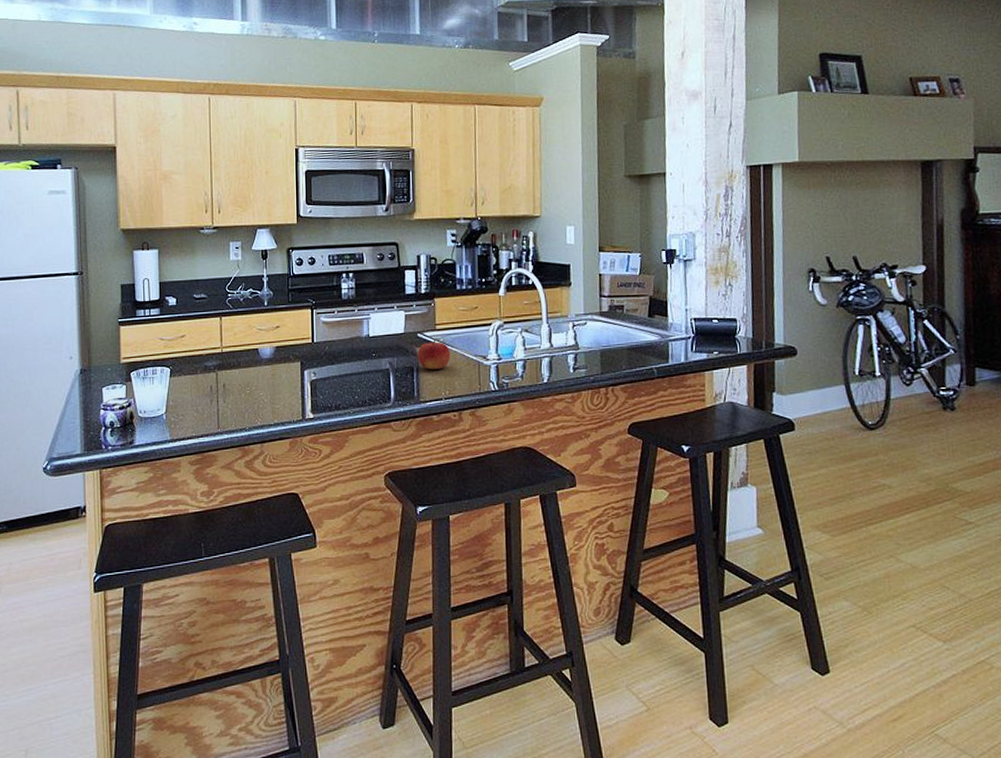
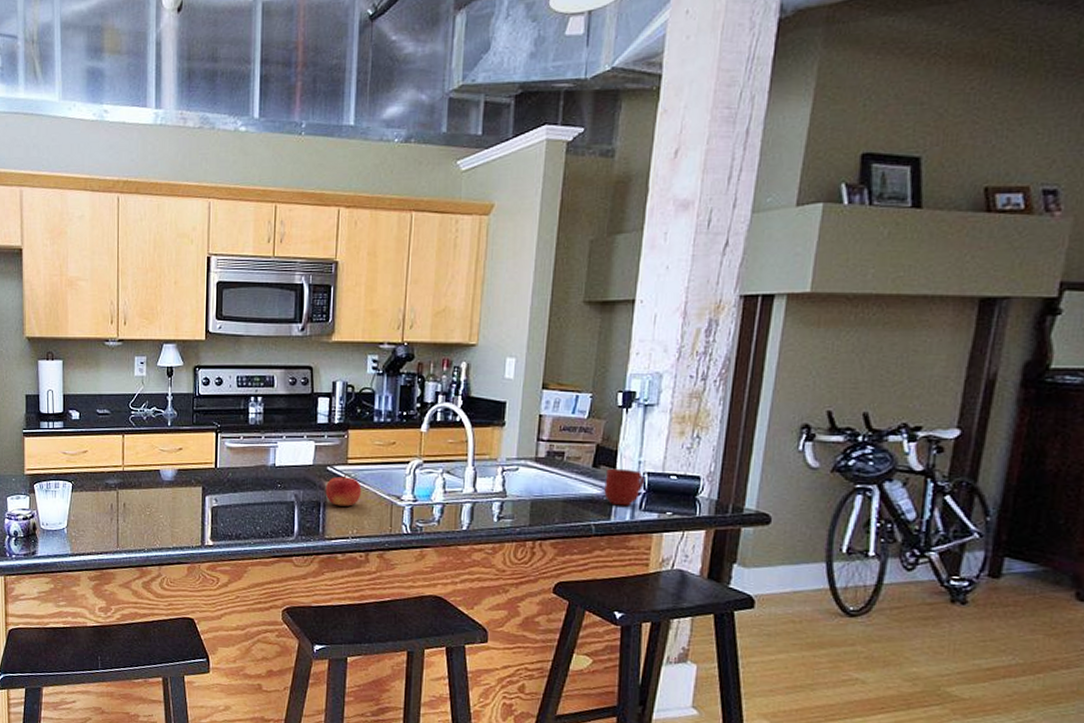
mug: none [660,316,692,350] -> present [604,468,644,506]

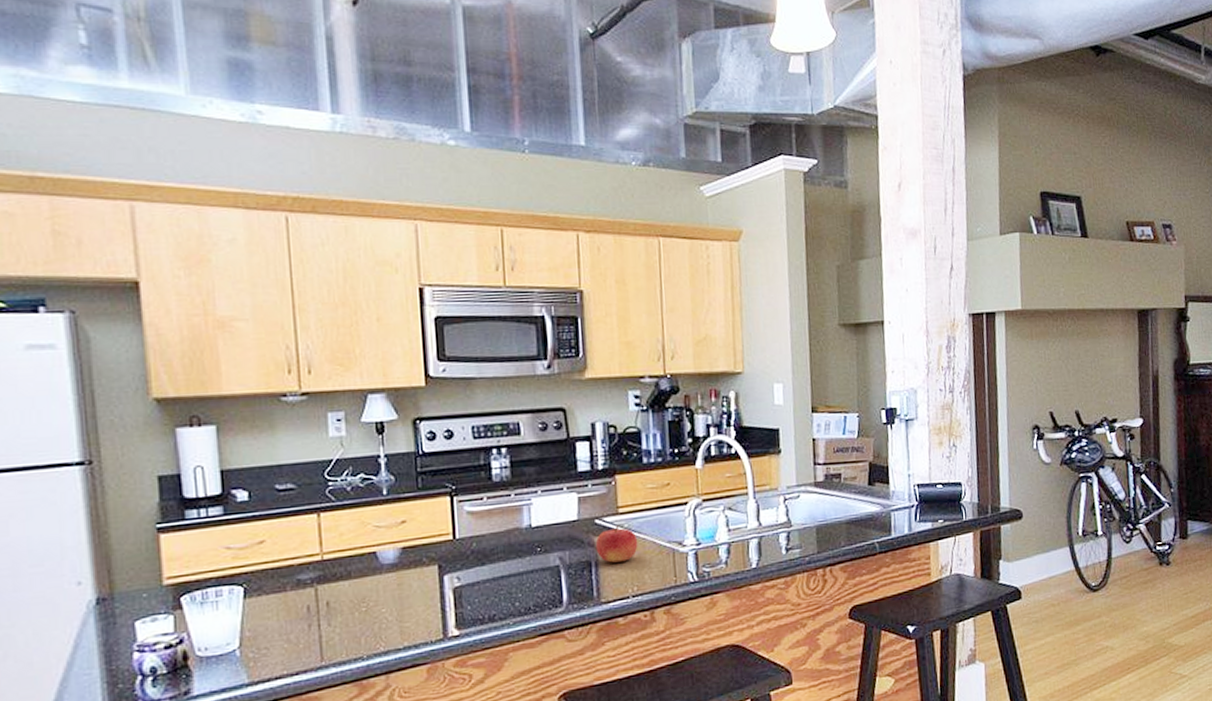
mug: present [604,468,644,506] -> none [881,483,916,520]

